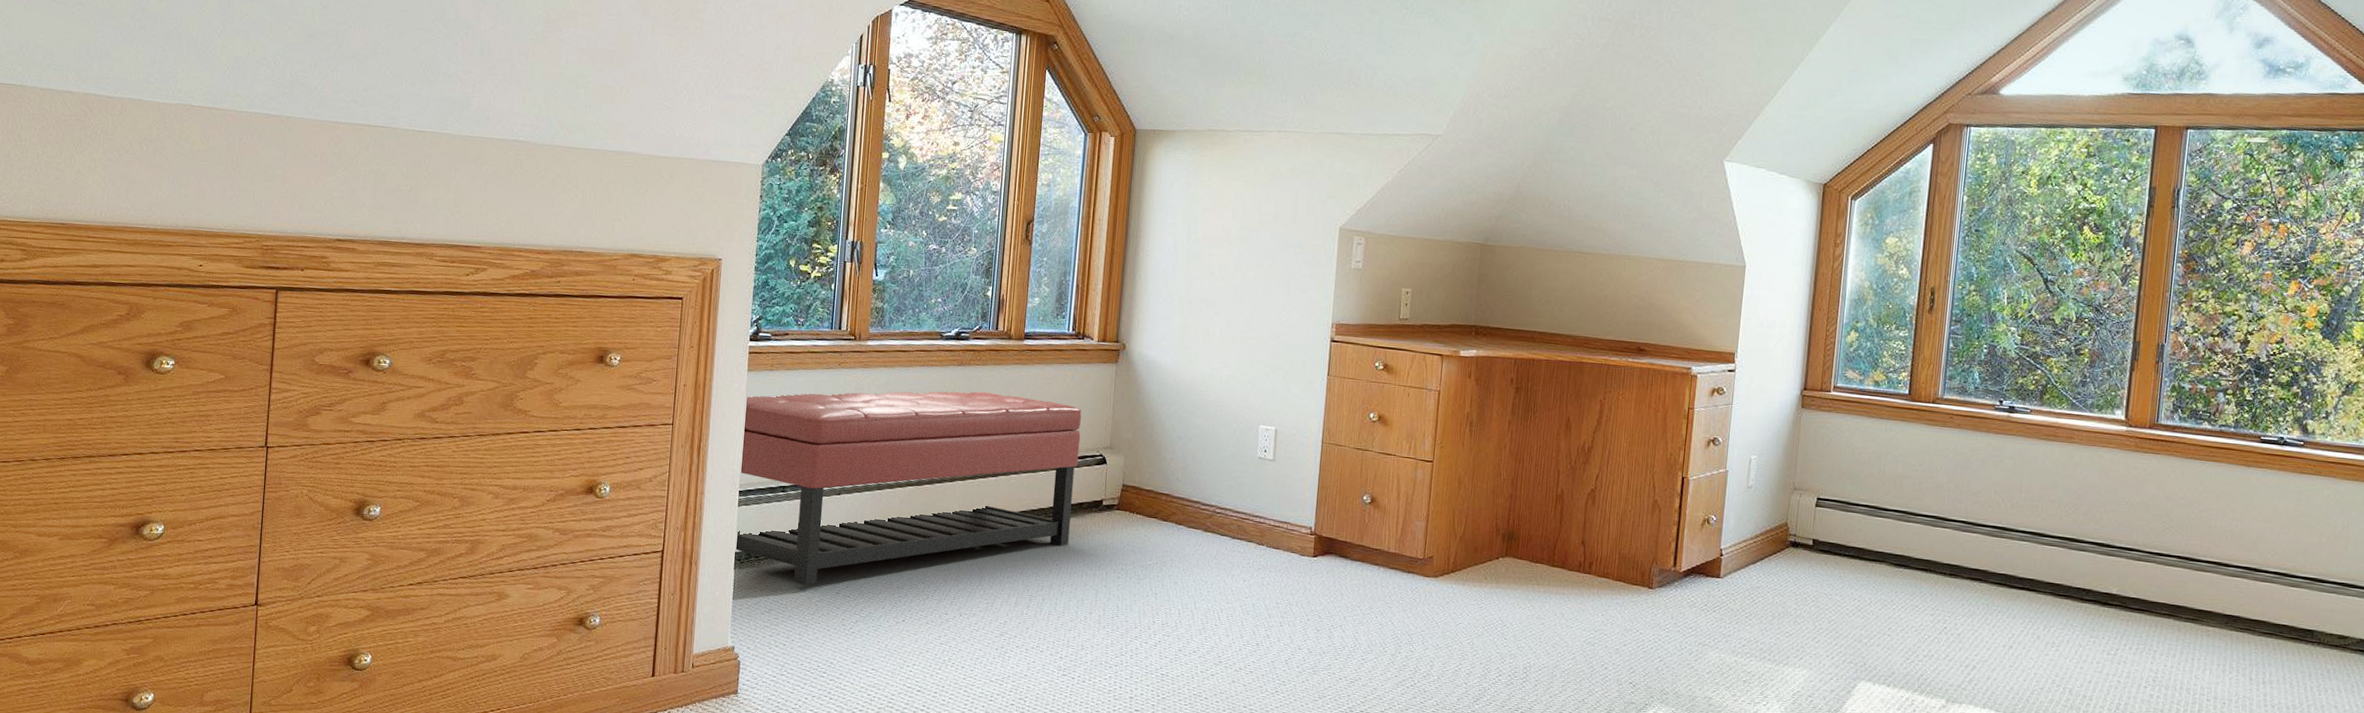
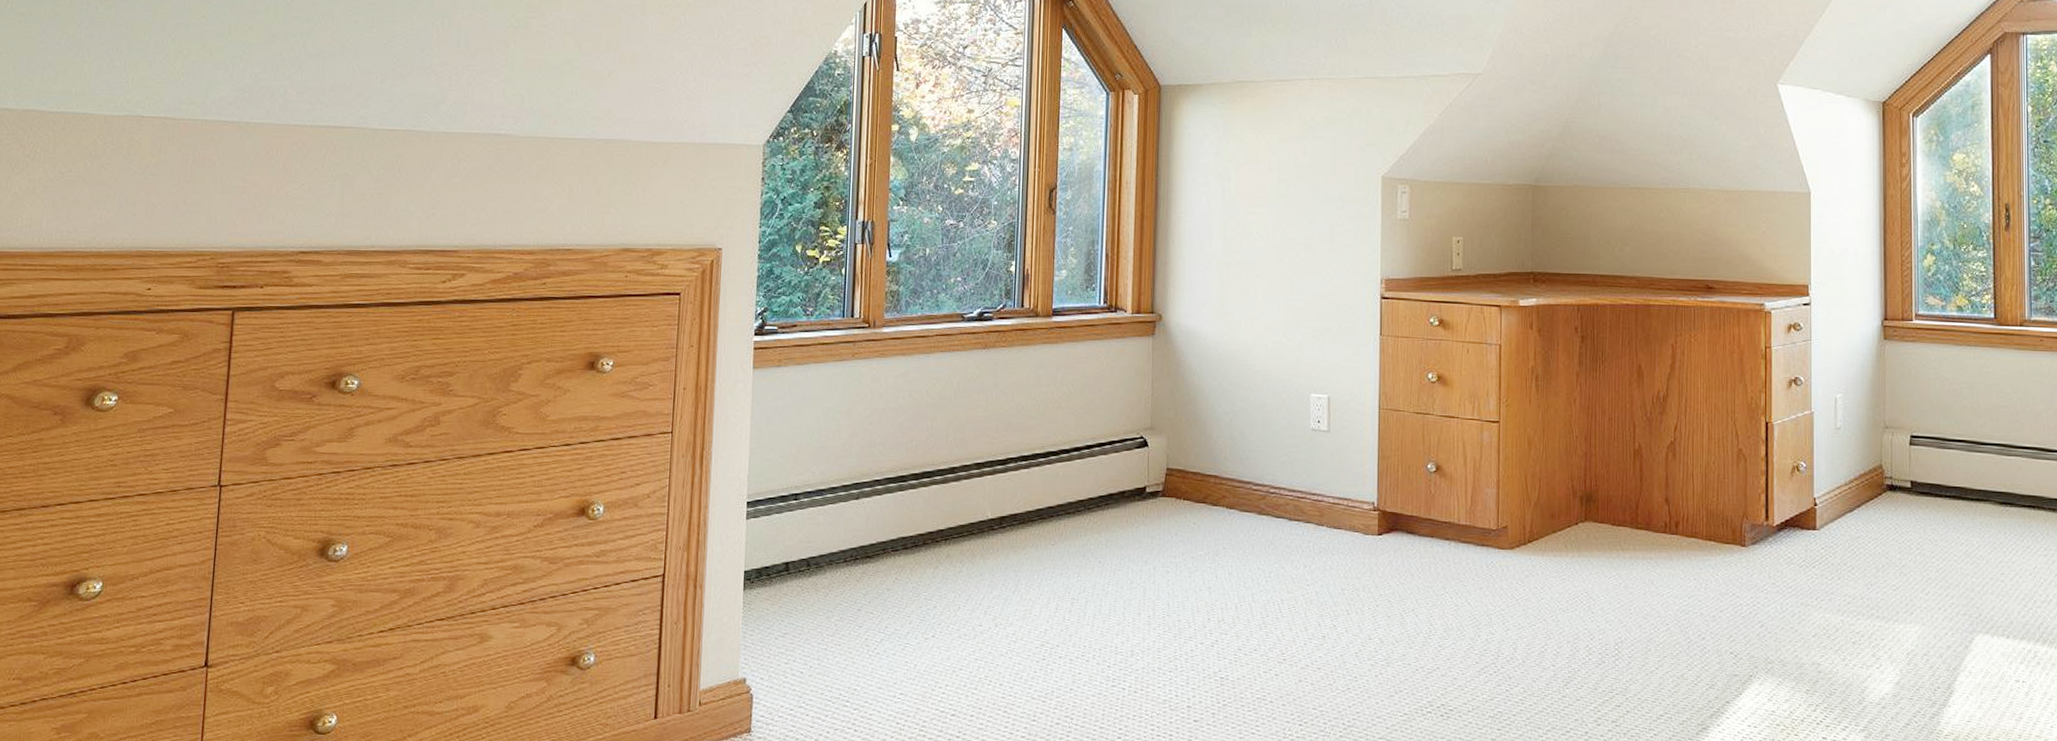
ottoman: present [736,391,1082,586] -> none [746,375,1119,604]

